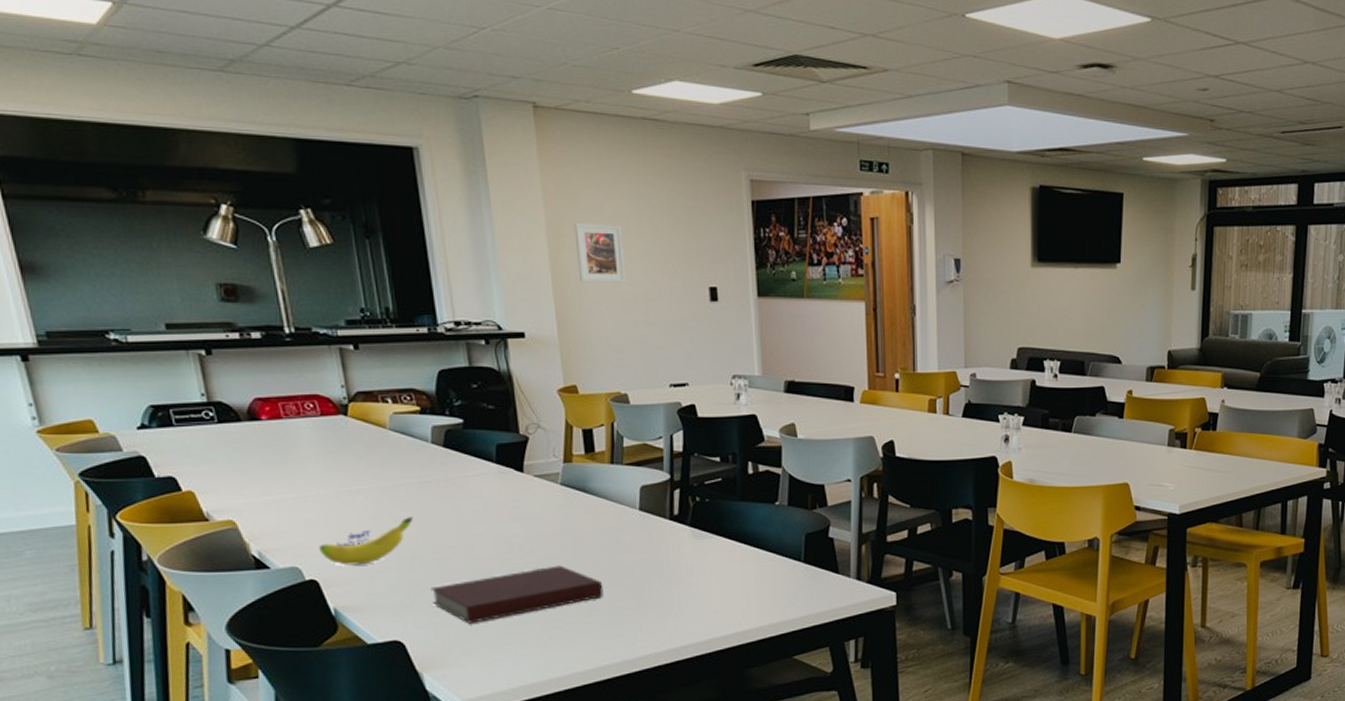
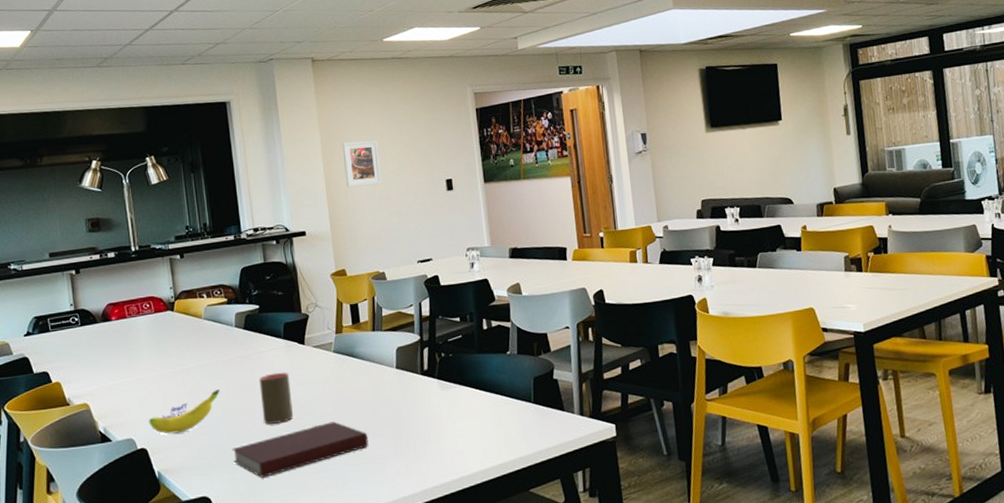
cup: none [465,503,510,563] -> present [259,372,294,424]

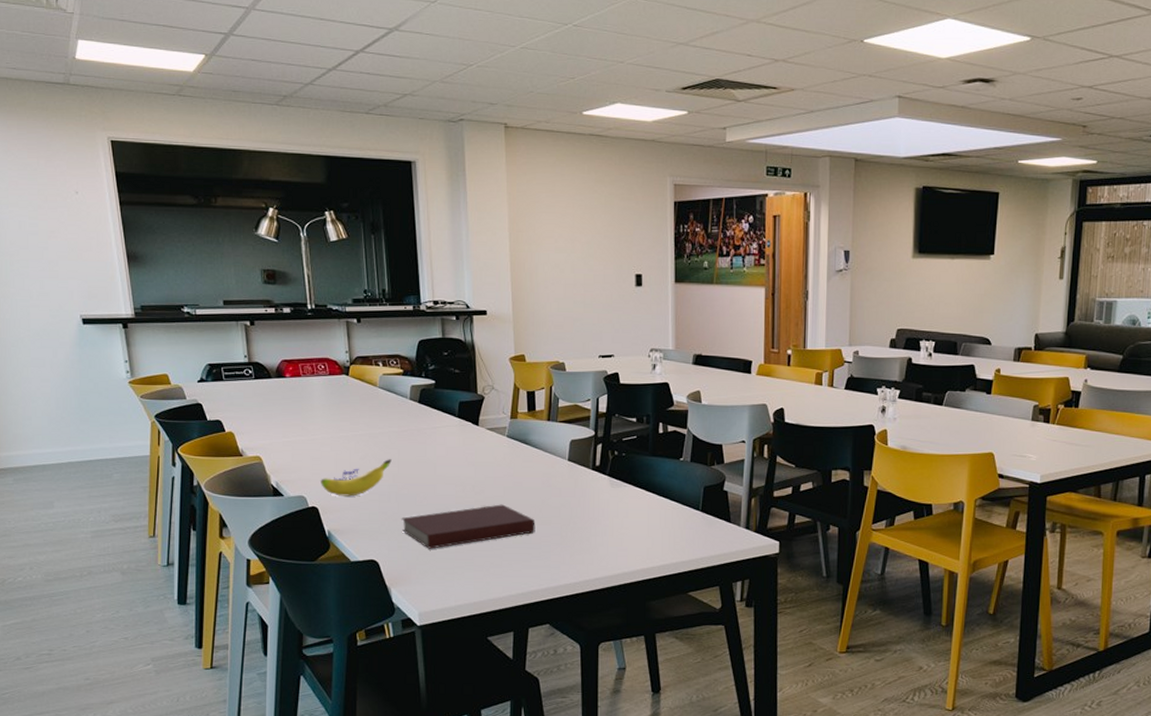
cup: present [259,372,294,424] -> none [431,450,464,499]
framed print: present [342,140,382,187] -> none [530,220,569,271]

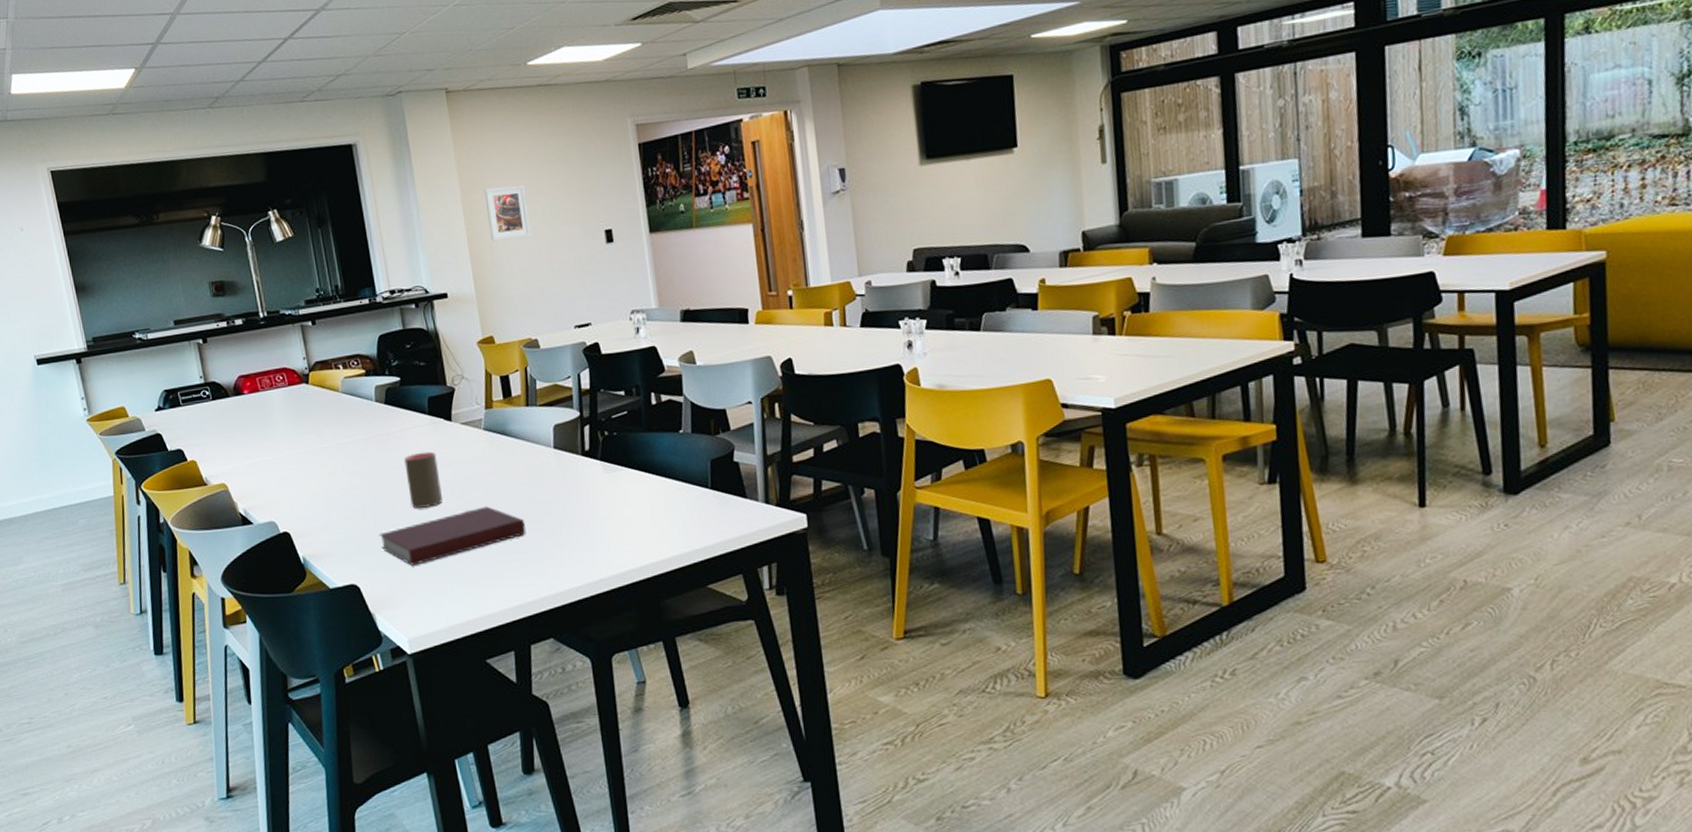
banana: present [321,459,392,497] -> none [290,470,363,518]
cup: none [431,450,464,499] -> present [404,451,444,508]
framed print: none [530,220,569,271] -> present [484,184,531,242]

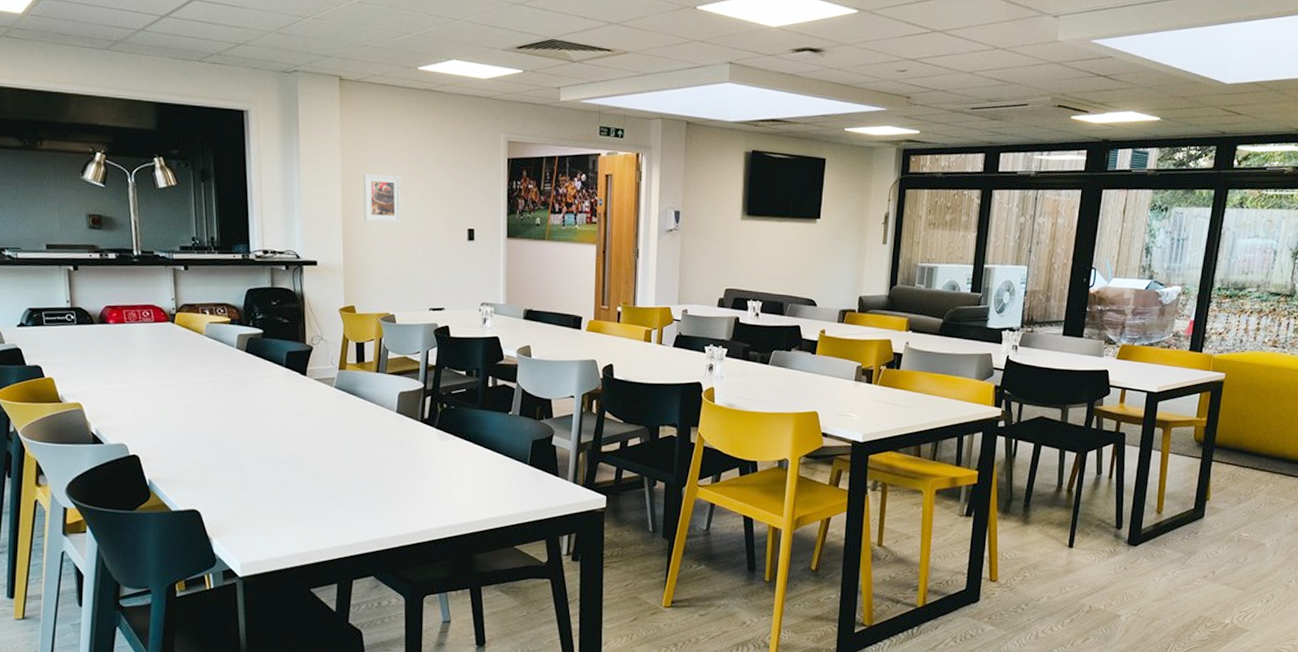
notebook: present [379,506,526,566] -> none [225,455,362,499]
cup: present [404,451,444,508] -> none [257,399,290,450]

